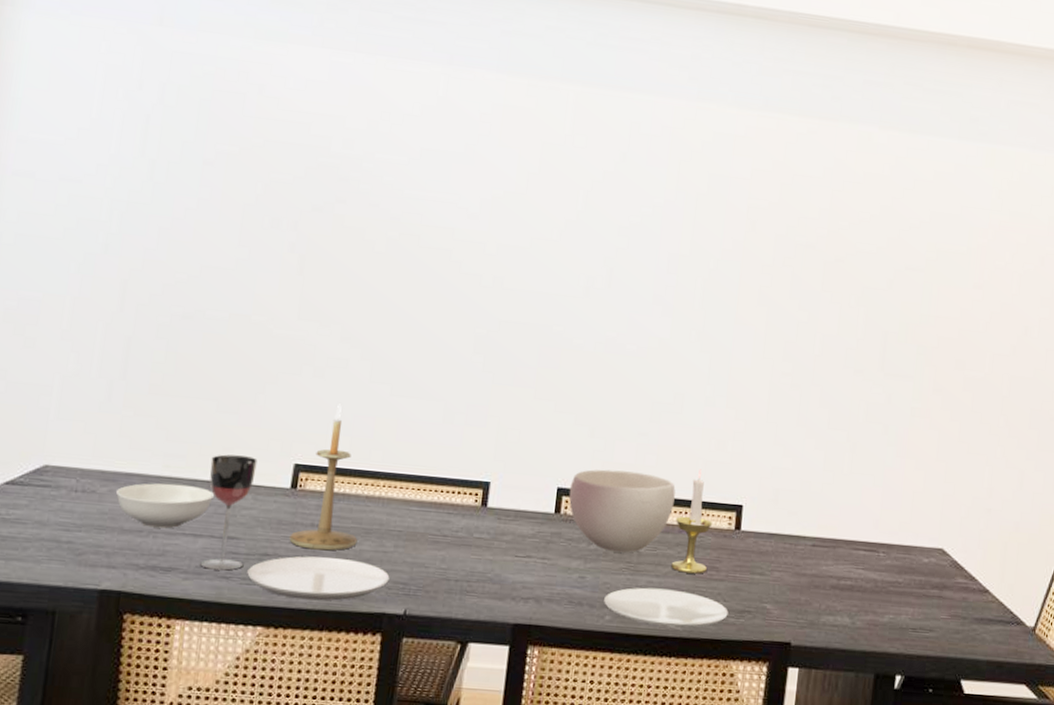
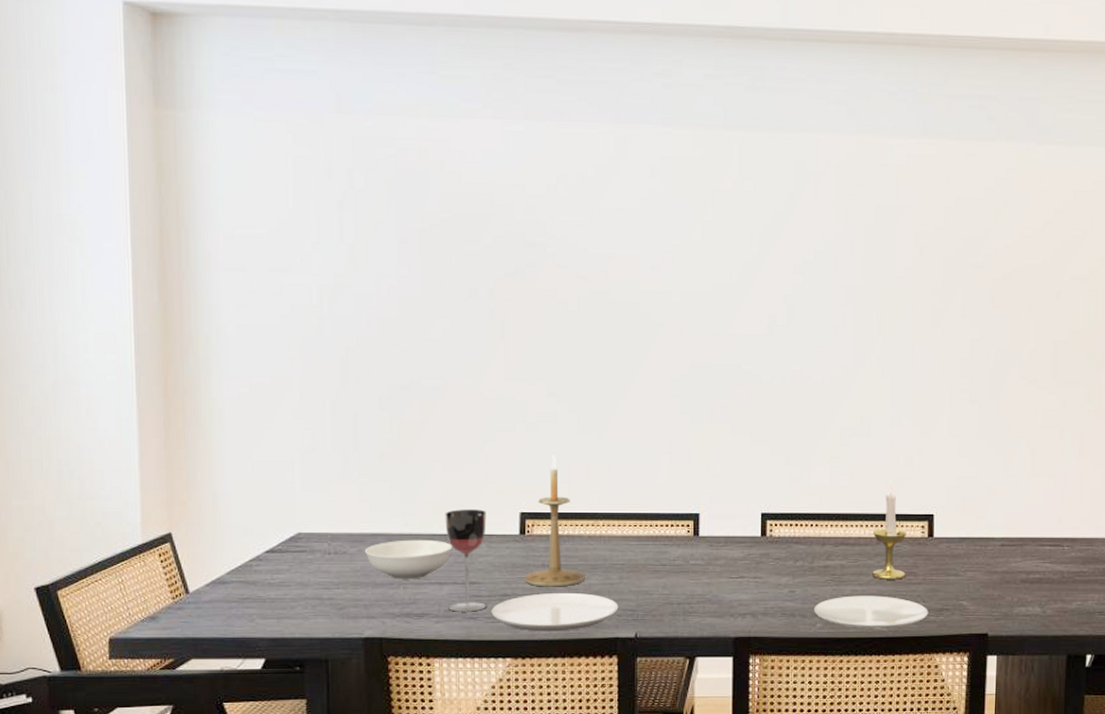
bowl: present [569,469,676,553] -> none [772,493,870,566]

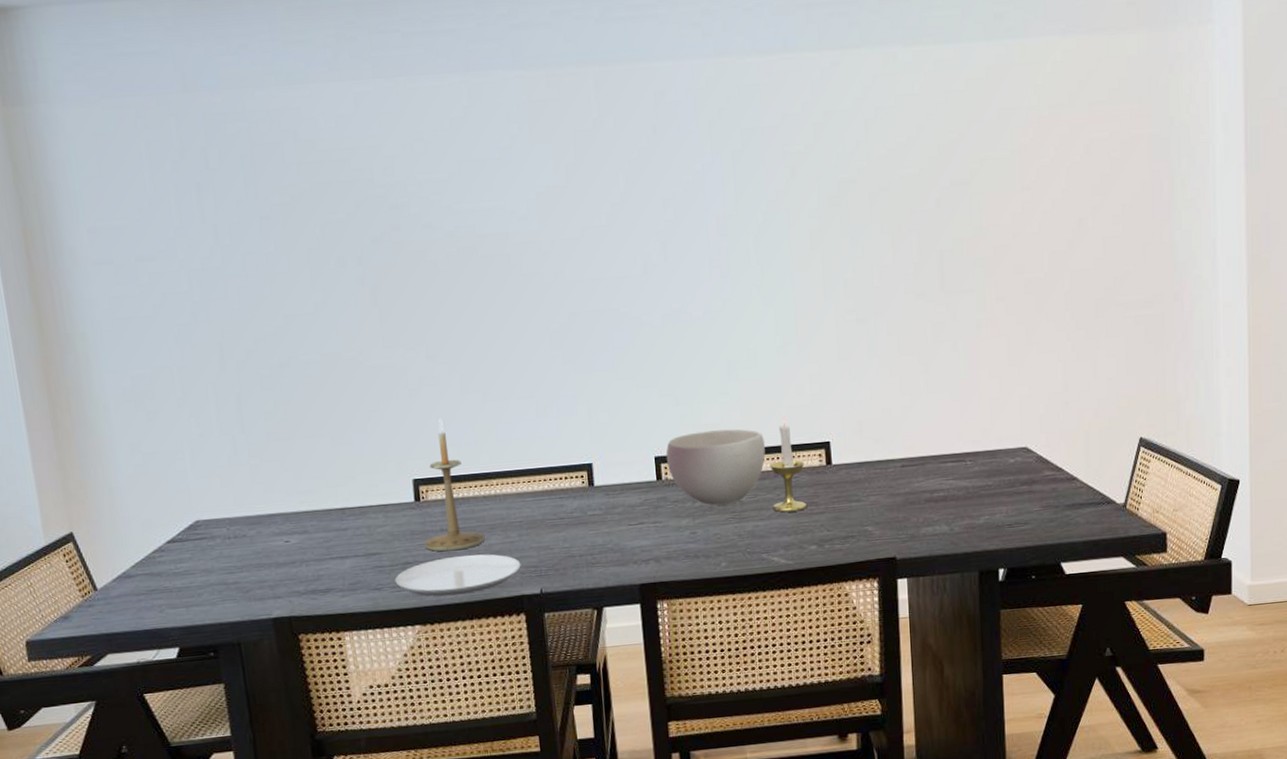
bowl: present [364,539,453,580] -> none [263,515,350,558]
wineglass: present [445,509,487,612] -> none [338,480,391,585]
bowl: none [772,493,870,566] -> present [665,429,766,506]
plate: present [814,595,928,628] -> none [717,529,834,563]

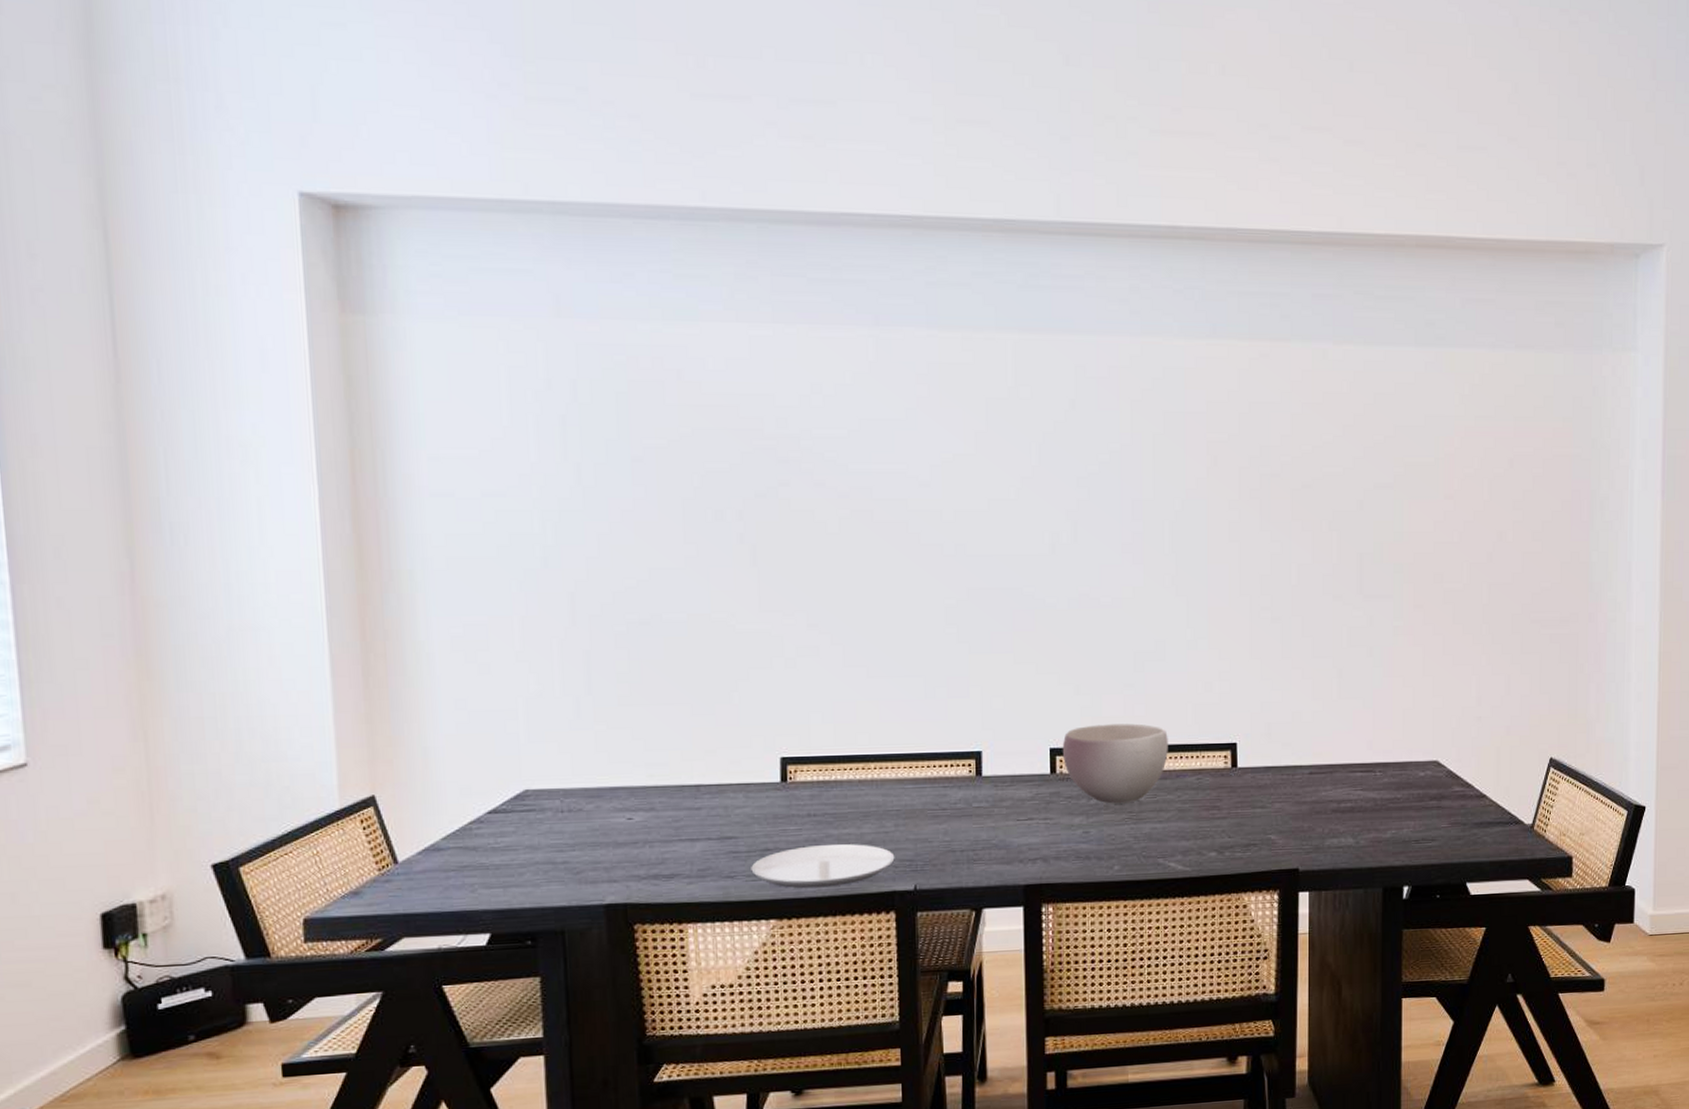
candlestick: present [424,418,485,552] -> none [788,692,857,839]
candlestick: present [769,415,808,513] -> none [1171,713,1209,816]

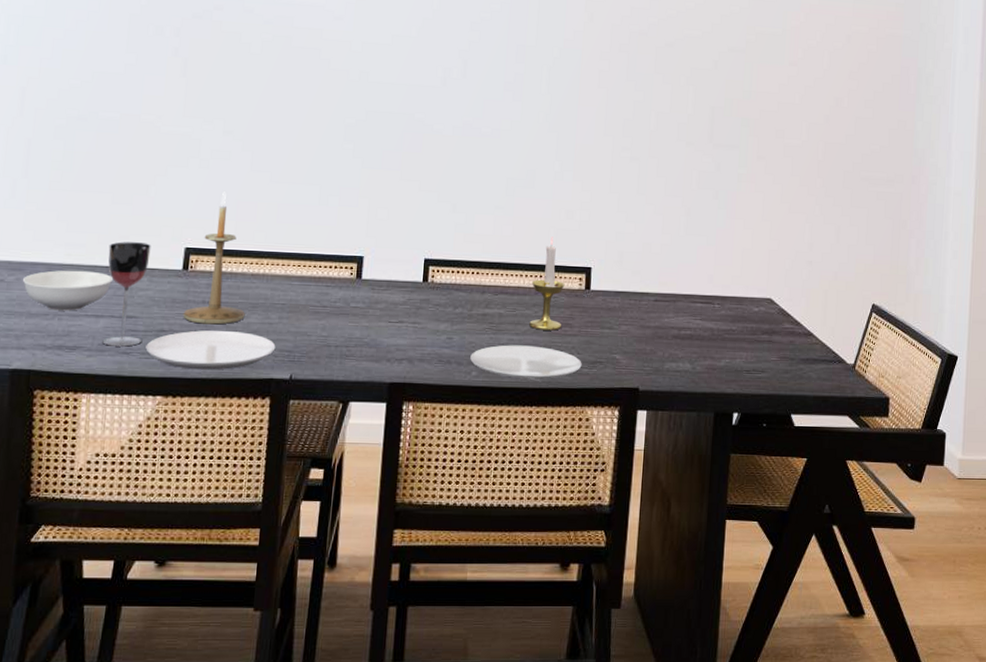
bowl: none [602,791,705,838] -> present [22,270,114,311]
wineglass: none [695,756,746,871] -> present [102,241,151,347]
candlestick: none [788,692,857,839] -> present [183,191,245,325]
bowl: present [1062,723,1168,804] -> none [435,240,531,315]
plate: none [1111,833,1234,869] -> present [470,345,582,379]
candlestick: none [1171,713,1209,816] -> present [529,236,565,331]

